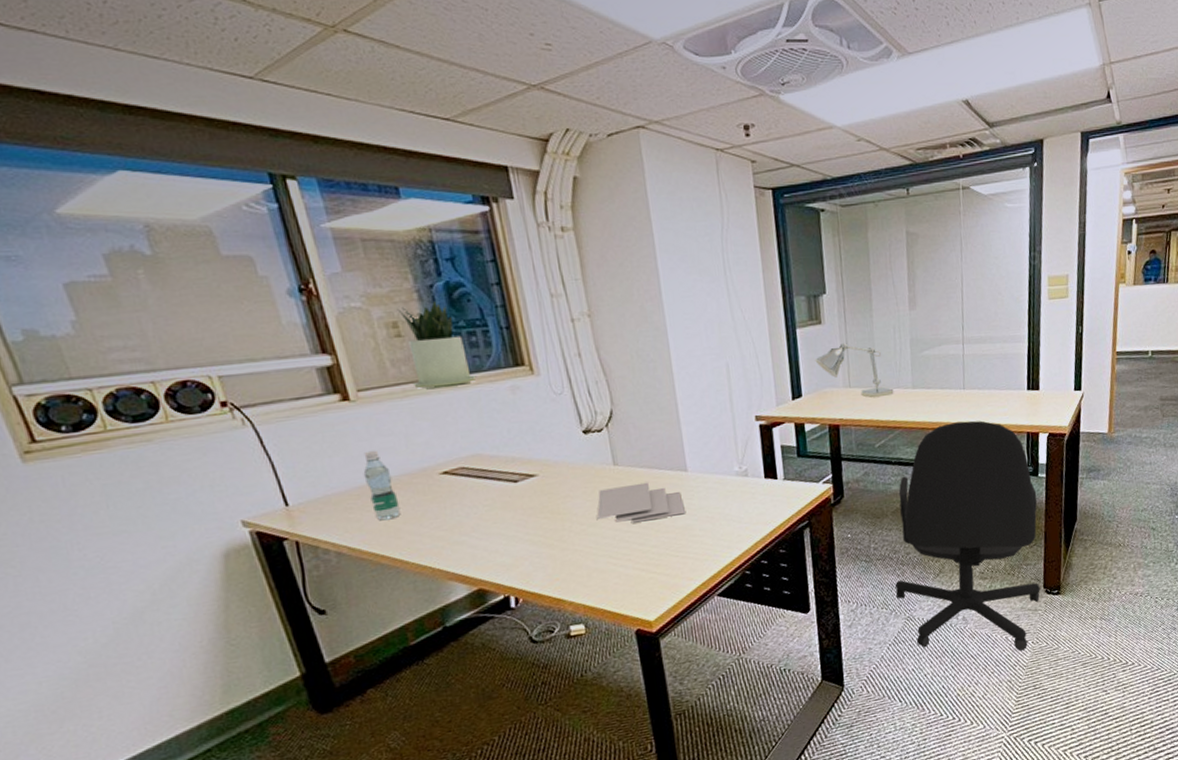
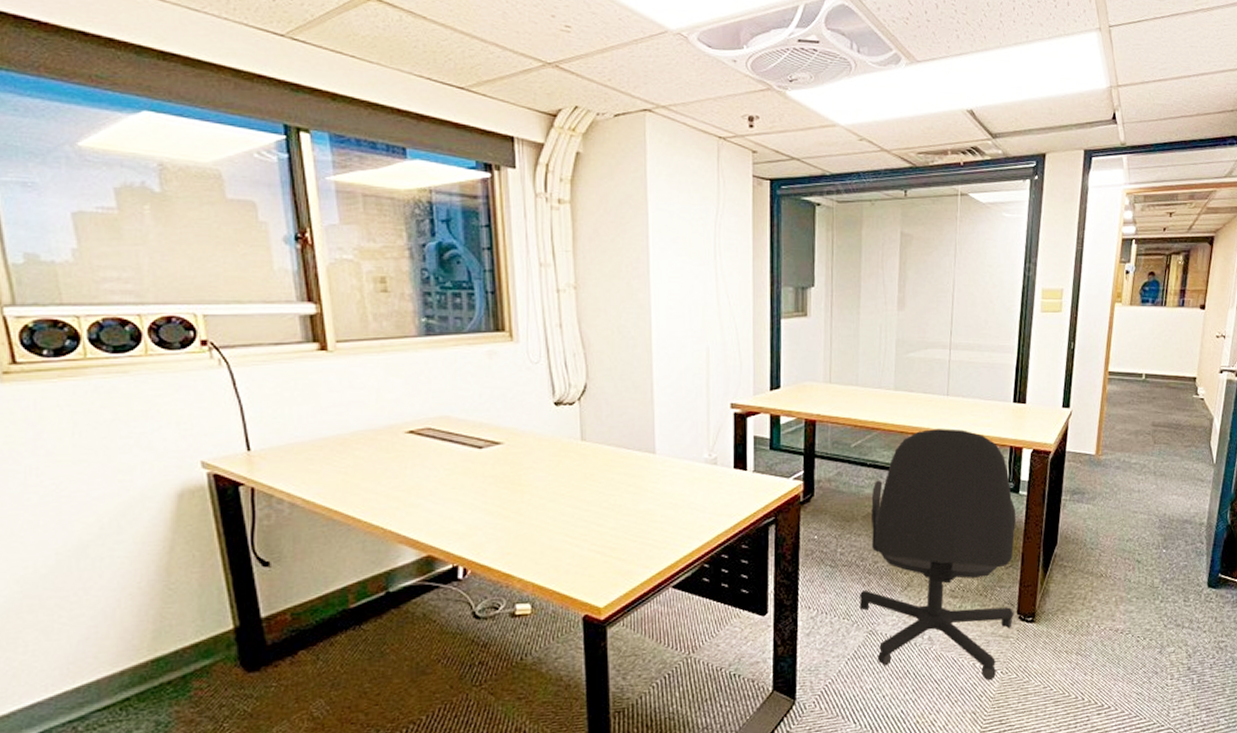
bottle: present [363,450,401,521] -> none [329,402,361,475]
planter: present [397,302,477,389] -> none [387,261,456,345]
papers: present [596,482,686,523] -> none [557,461,650,502]
desk lamp: present [815,343,894,398] -> none [797,338,875,396]

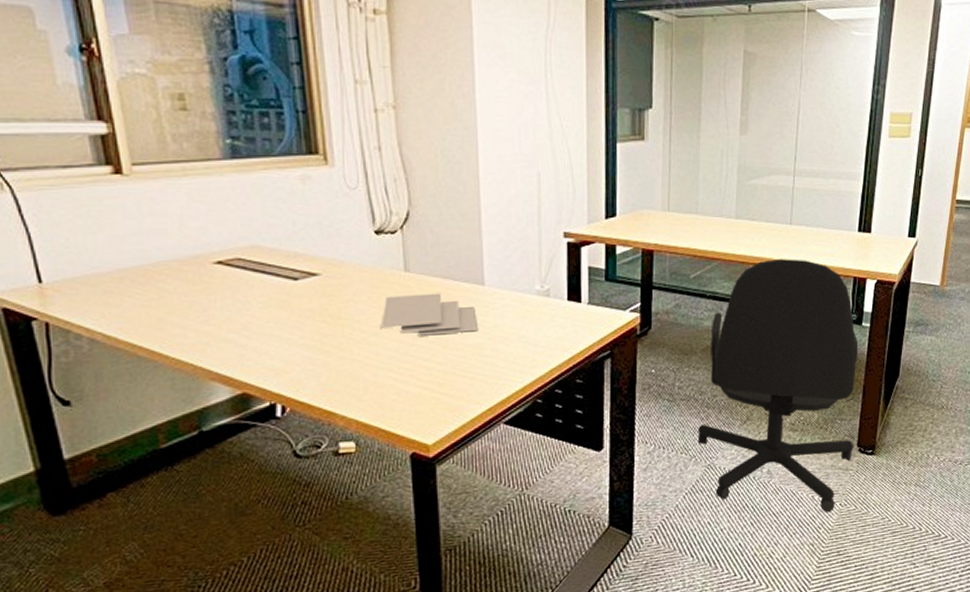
papers: none [557,461,650,502] -> present [380,293,479,336]

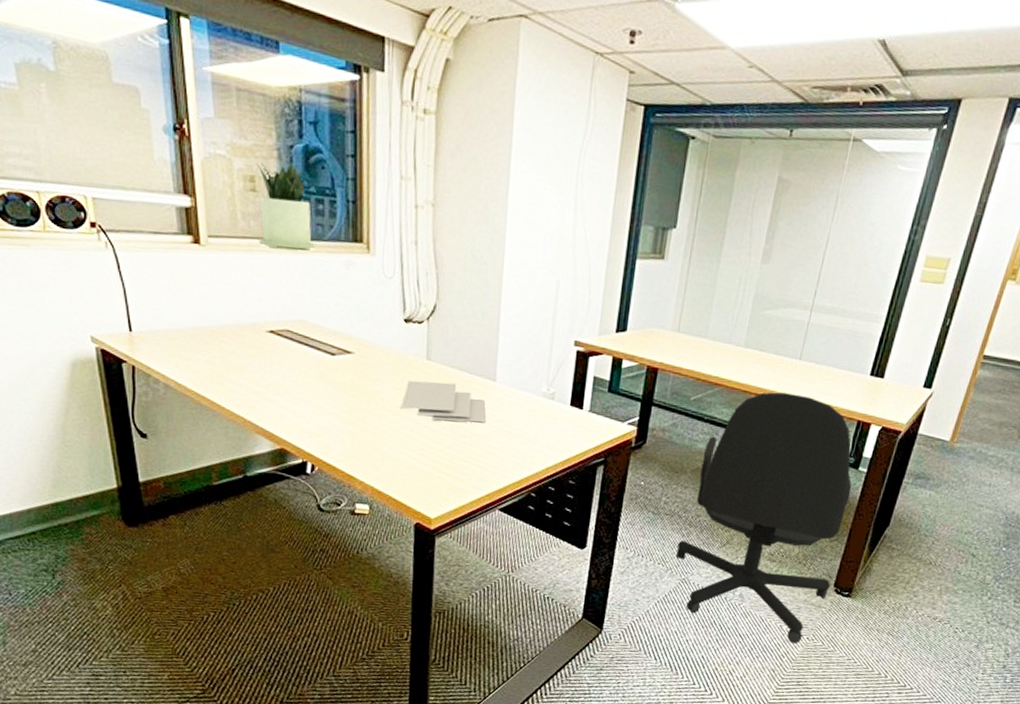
planter: none [185,76,265,169] -> present [257,163,317,250]

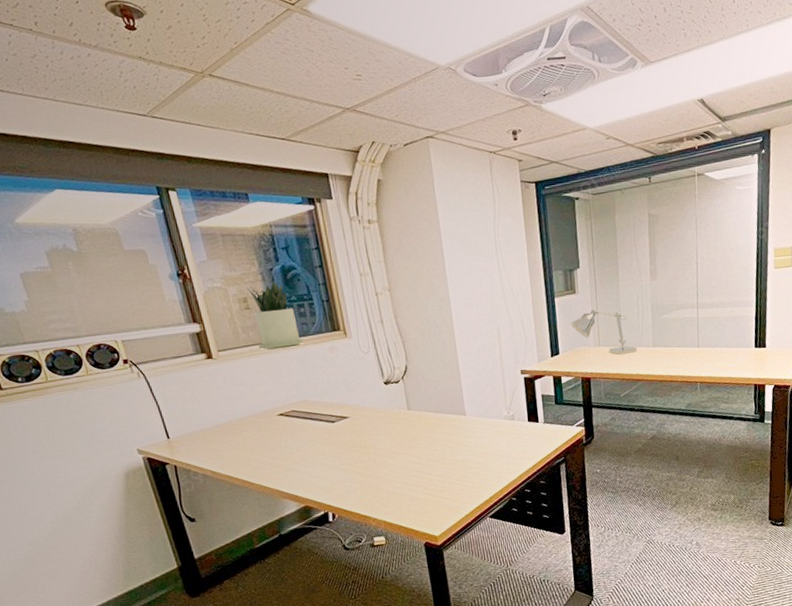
papers: present [400,380,486,423] -> none [394,424,465,457]
desk lamp: none [648,284,724,350] -> present [570,309,637,355]
office chair: present [675,392,852,643] -> none [637,374,766,573]

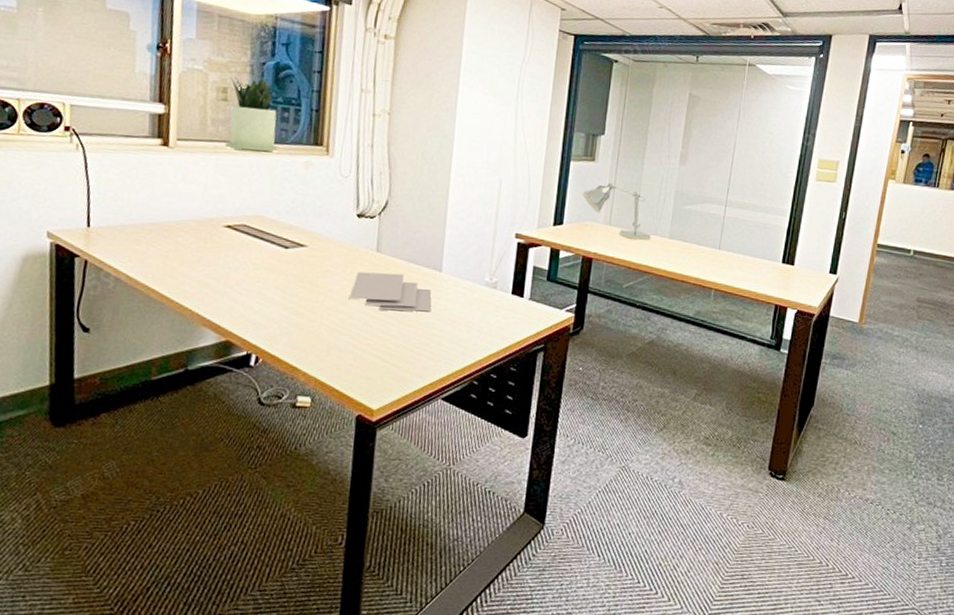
papers: none [394,424,465,457] -> present [348,271,432,312]

